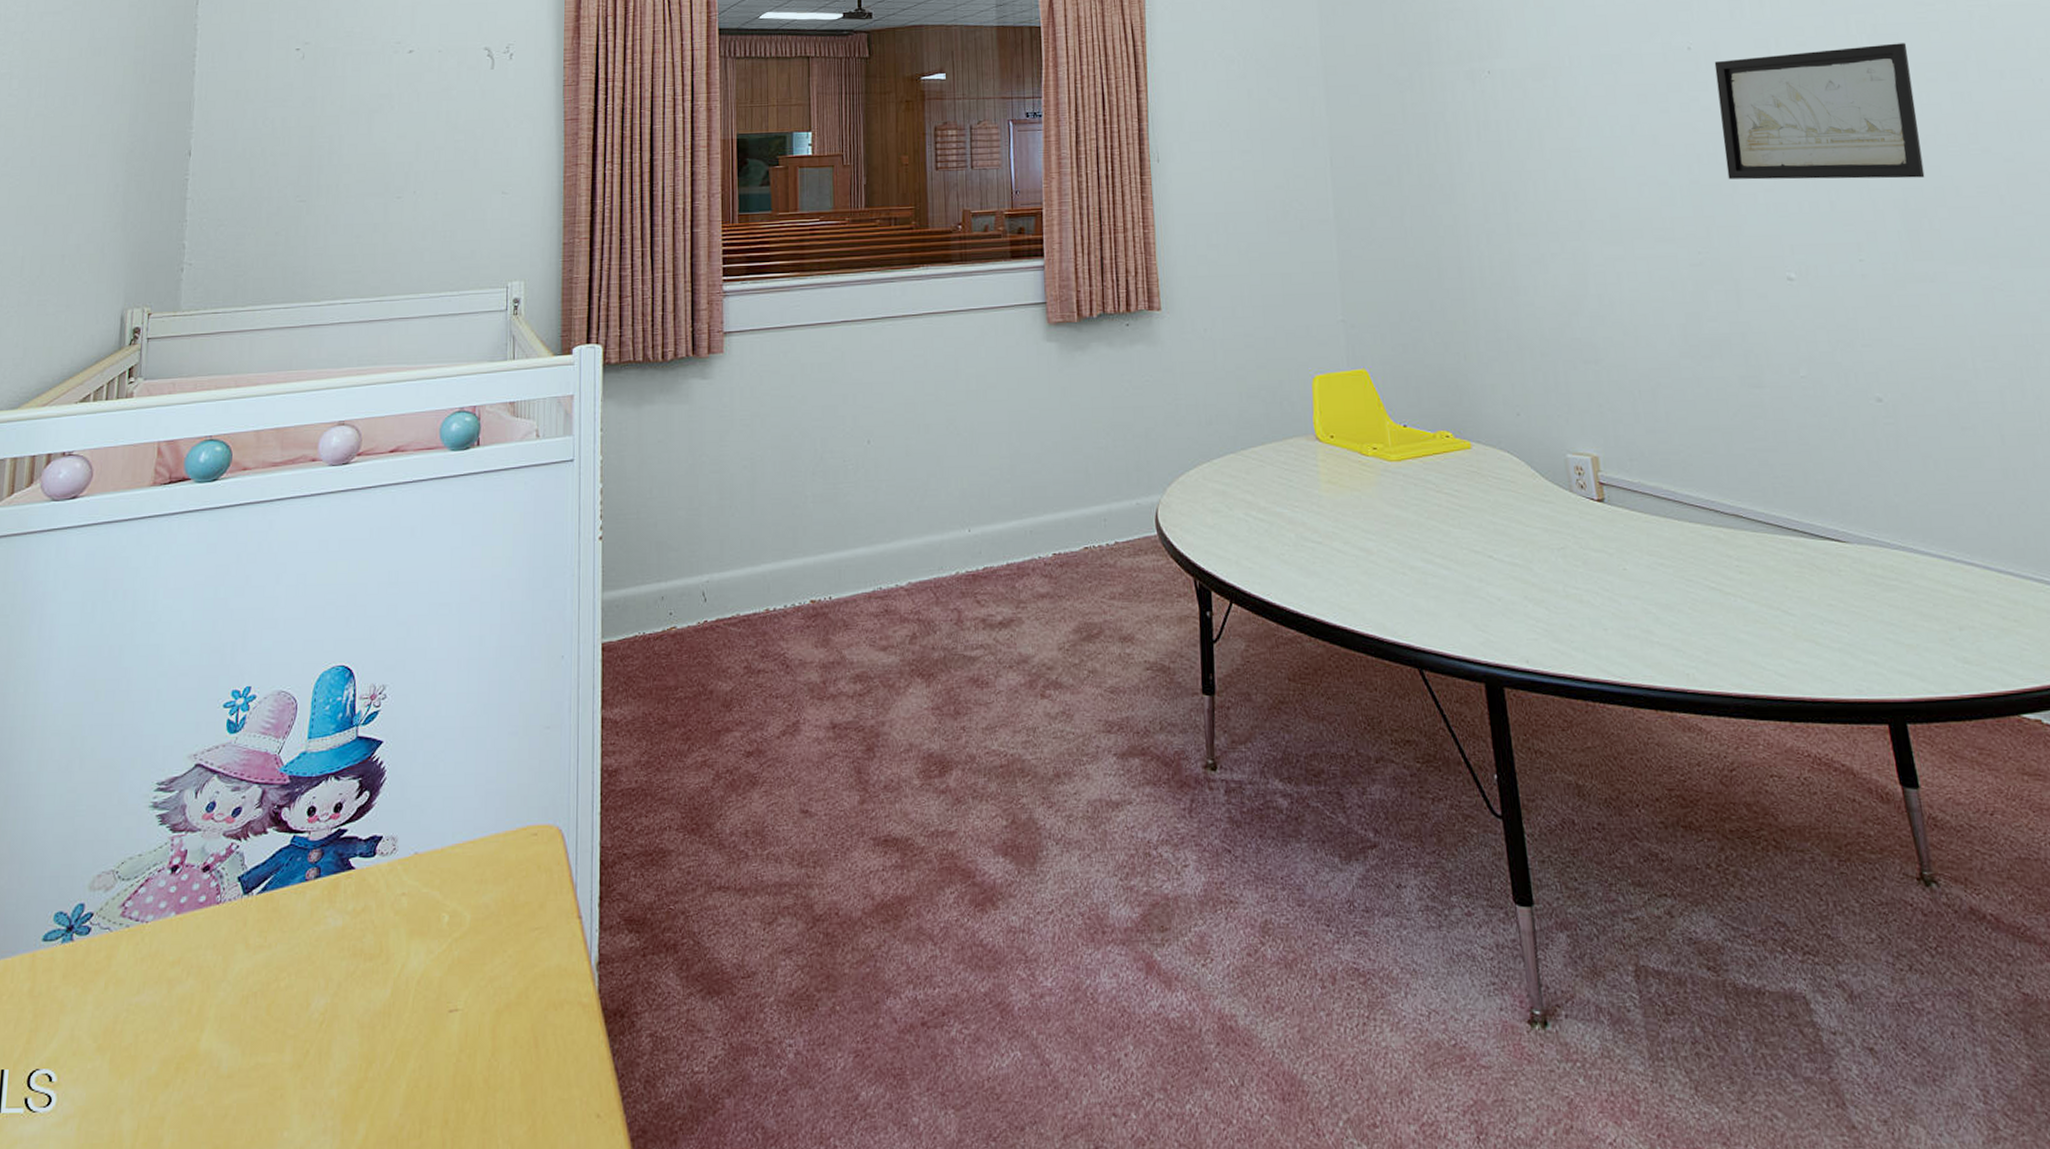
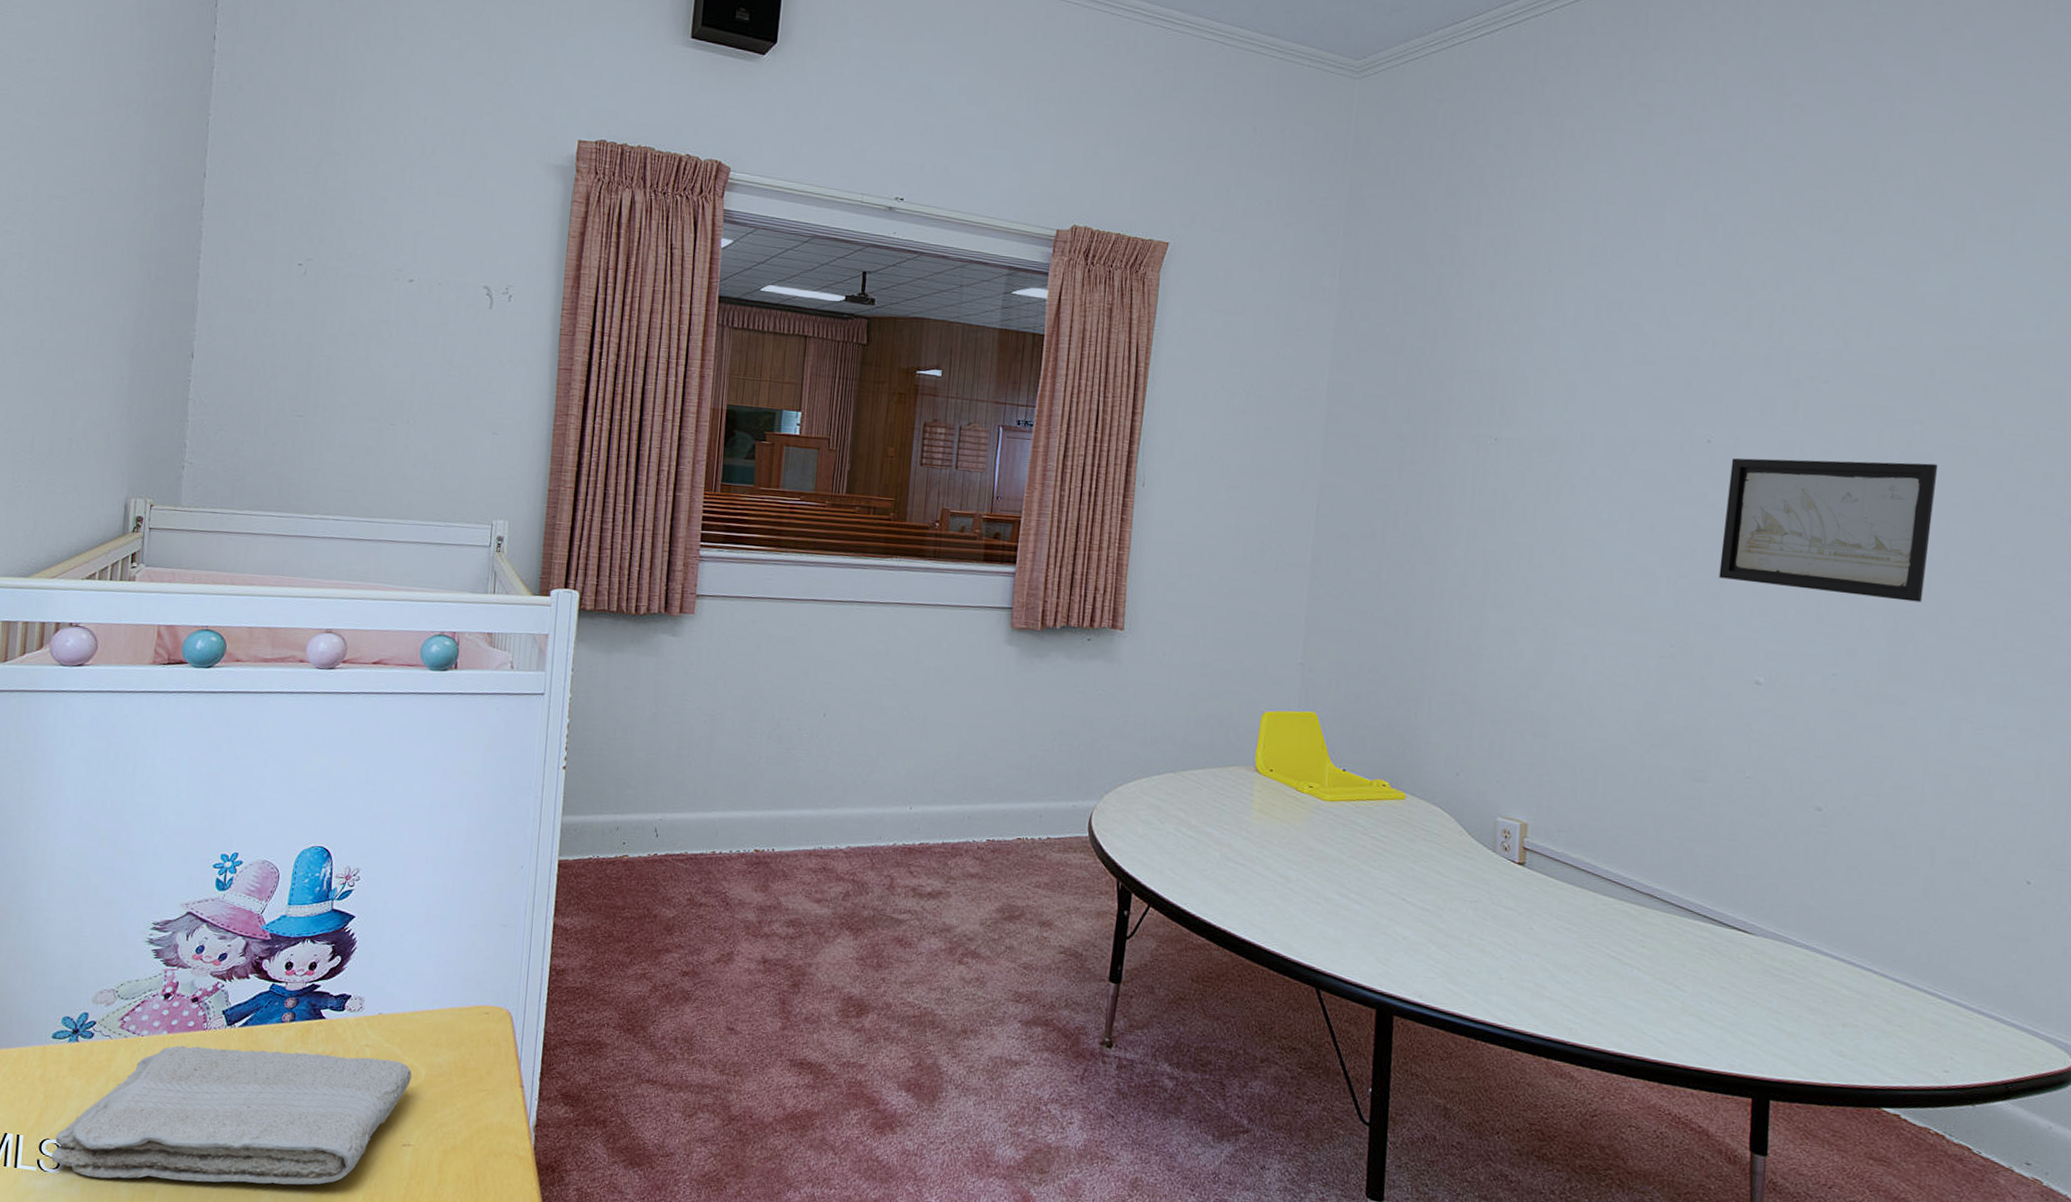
washcloth: none [41,907,455,1110] -> present [51,1045,412,1185]

